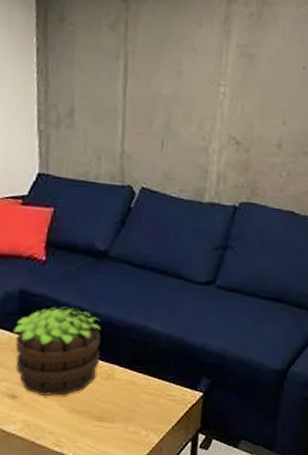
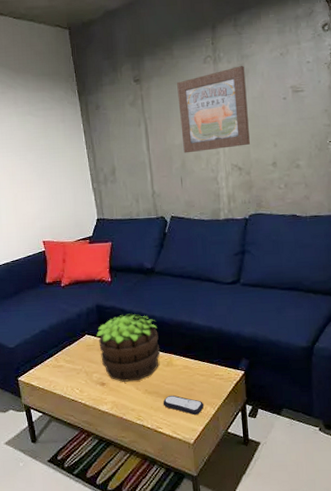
remote control: none [93,417,147,443] -> present [163,395,204,415]
wall art: none [171,13,264,116] -> present [177,66,250,153]

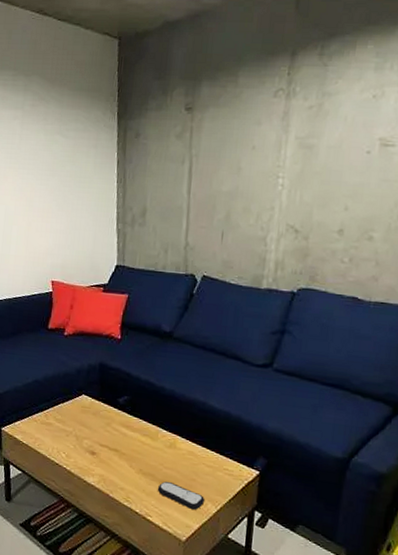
potted plant: present [96,313,161,382] -> none [94,379,165,458]
wall art: present [177,66,250,153] -> none [230,105,324,204]

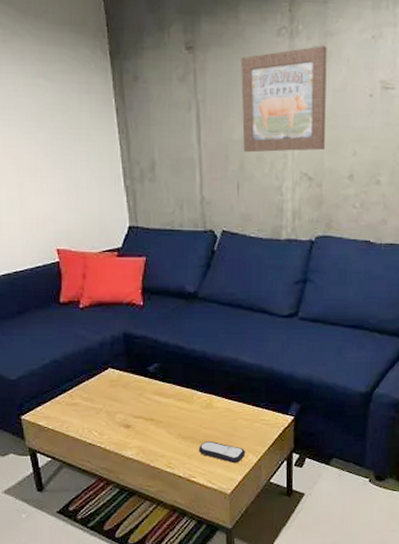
wall art: none [230,105,324,204] -> present [241,46,327,153]

